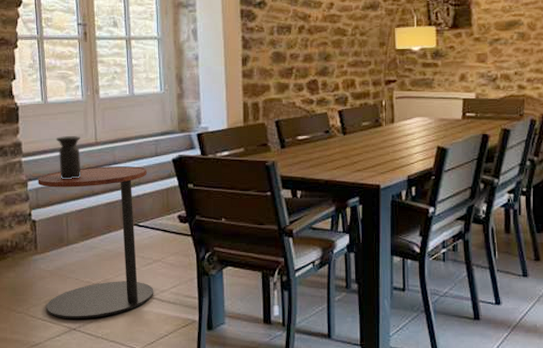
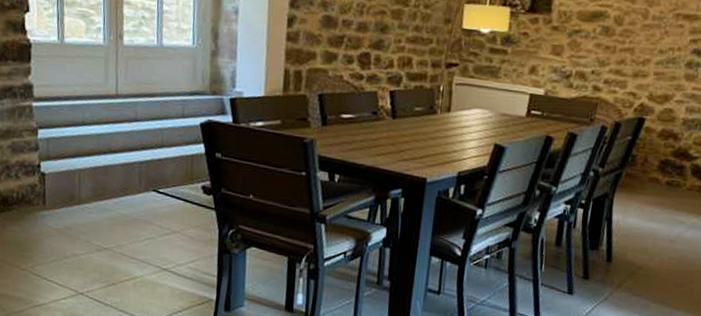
side table: present [38,166,154,319] -> none [49,121,171,285]
vase: present [56,136,81,179] -> none [71,83,99,133]

